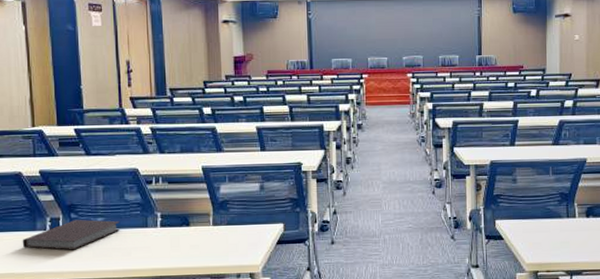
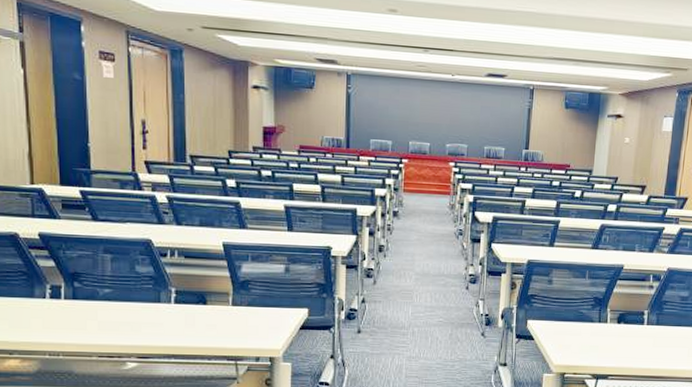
notebook: present [22,219,121,250] -> none [18,289,130,321]

